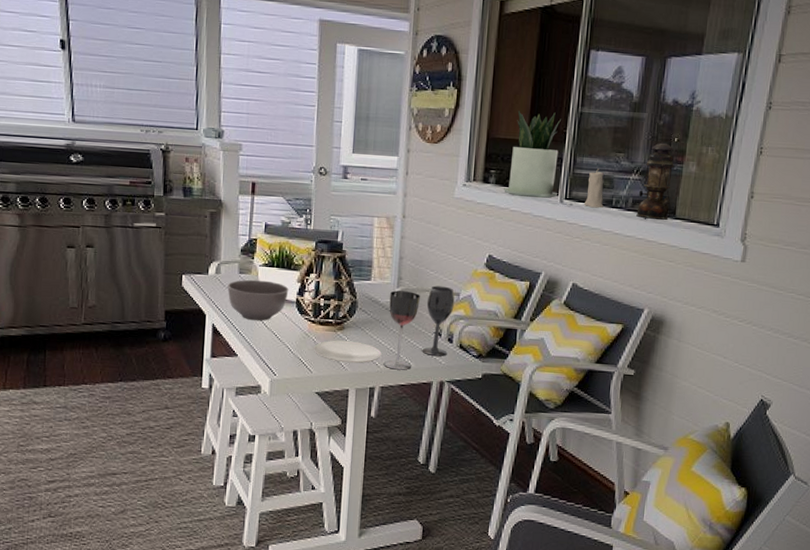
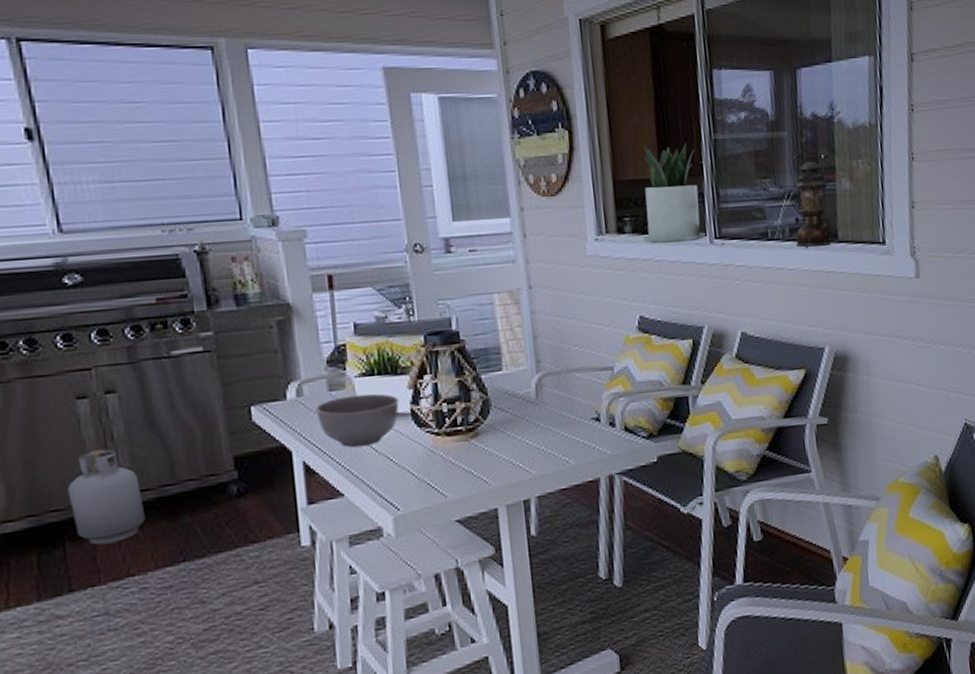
gas cylinder: none [52,287,100,358] -> present [67,449,146,545]
plate: present [313,340,382,364] -> none [443,447,532,478]
wineglass: present [383,290,420,370] -> none [529,375,570,473]
wine glass: present [422,285,455,356] -> none [575,361,612,447]
candle: present [584,169,604,209] -> none [736,199,759,244]

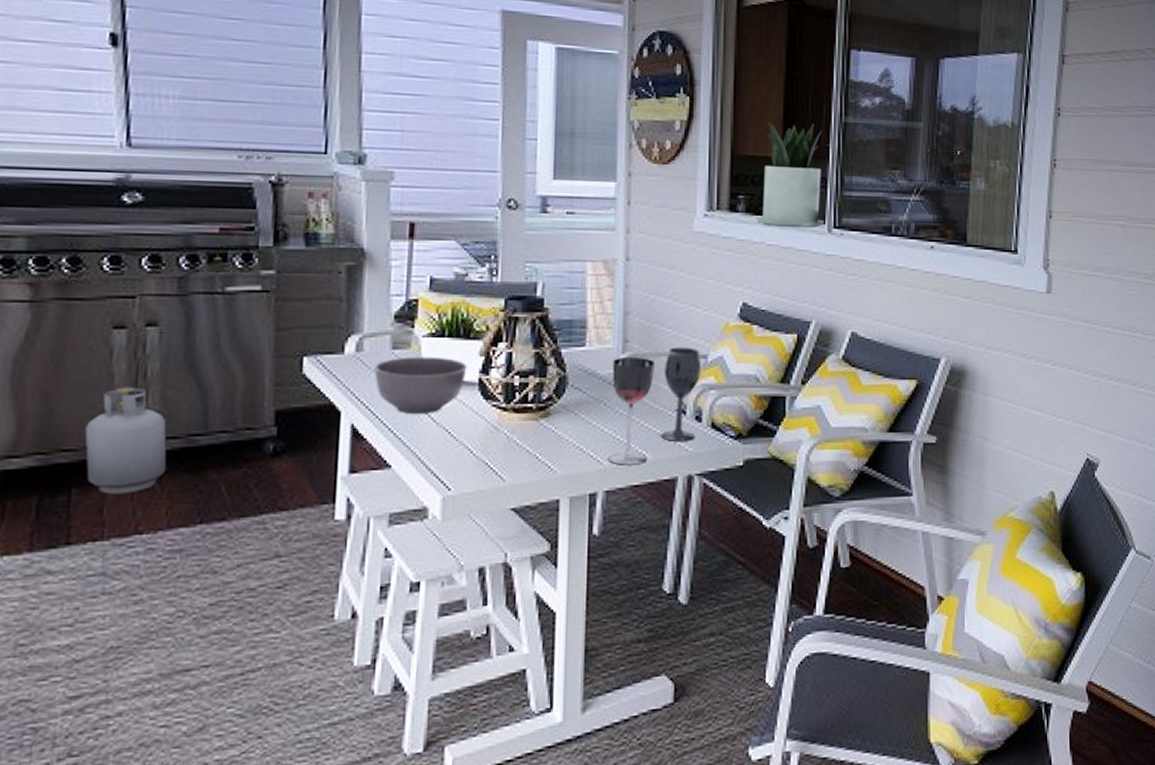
wineglass: none [529,375,570,473] -> present [607,358,655,465]
wine glass: none [575,361,612,447] -> present [661,347,701,441]
lantern: present [795,162,833,248] -> none [921,157,962,249]

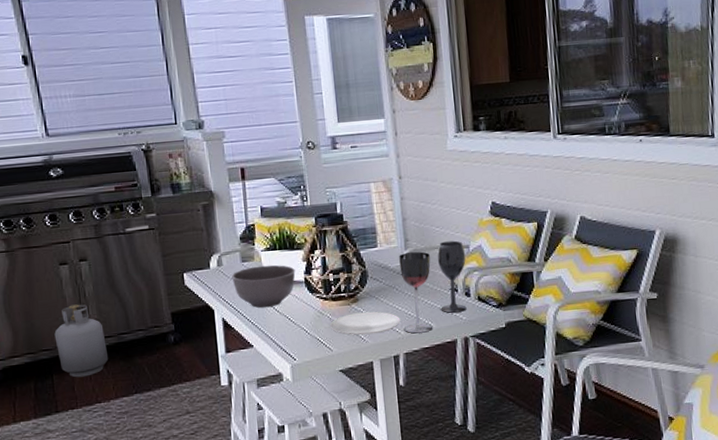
plate: none [505,431,605,463] -> present [329,311,401,336]
planter: present [757,122,825,229] -> none [496,50,551,139]

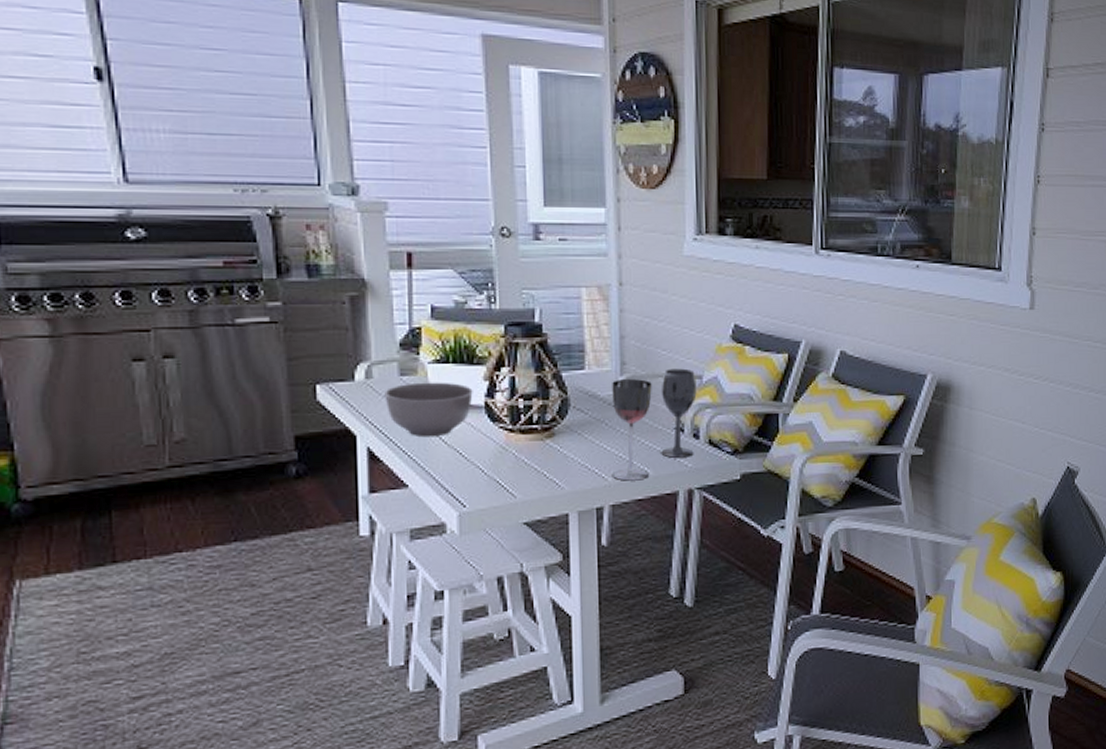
gas cylinder: present [54,304,109,378] -> none [117,416,198,516]
plate: present [329,311,401,336] -> none [514,450,608,480]

